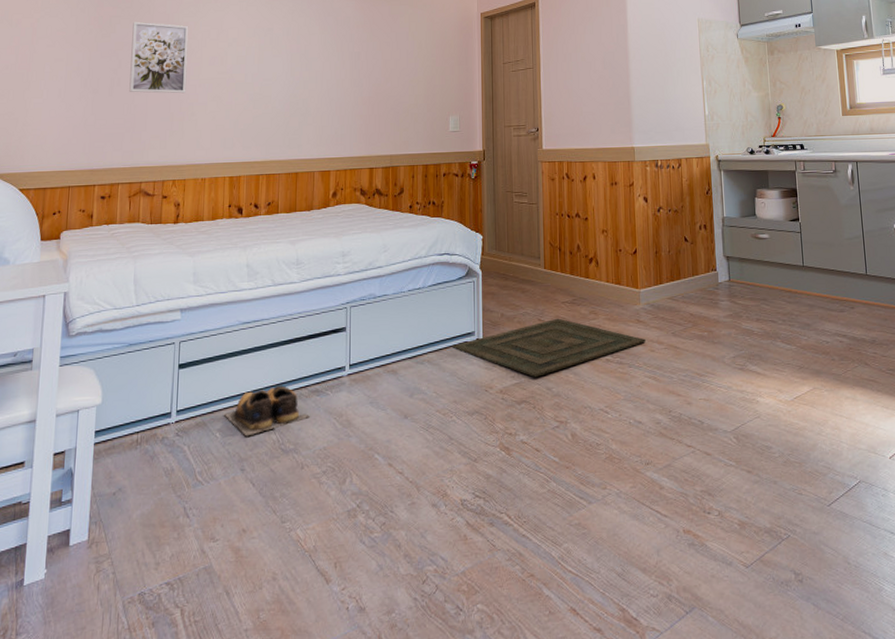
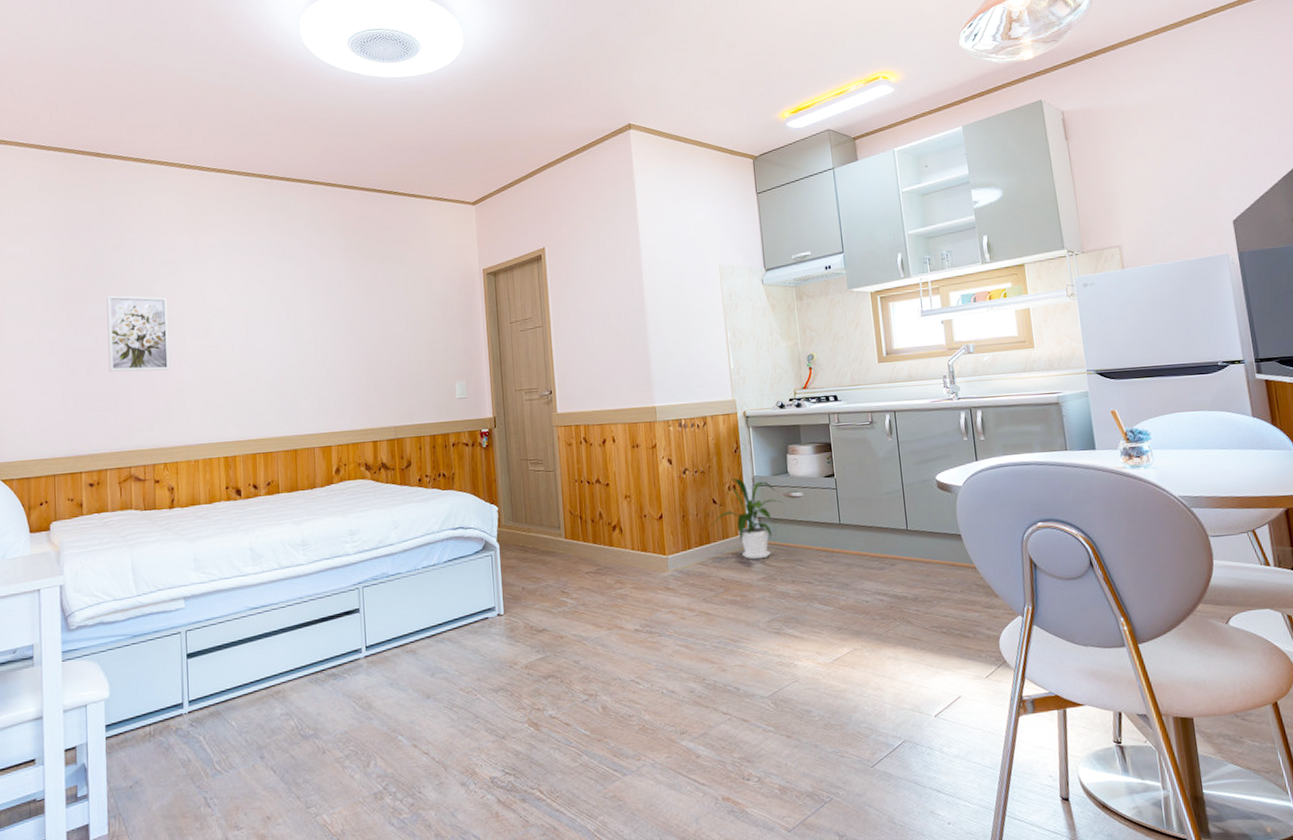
shoes: present [223,385,310,437] -> none [238,670,328,724]
bath mat: present [451,318,645,378] -> none [471,589,676,652]
house plant: none [682,218,750,297] -> present [711,478,783,560]

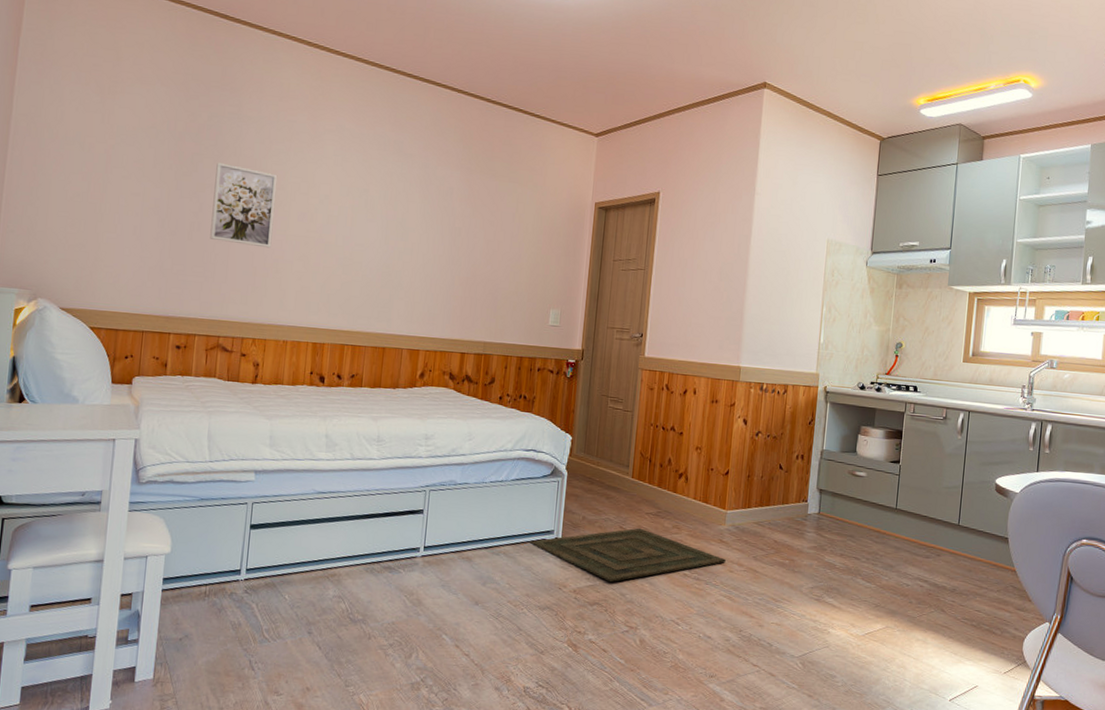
bath mat: none [471,589,676,652] -> present [529,528,726,583]
house plant: present [711,478,783,560] -> none [774,448,846,529]

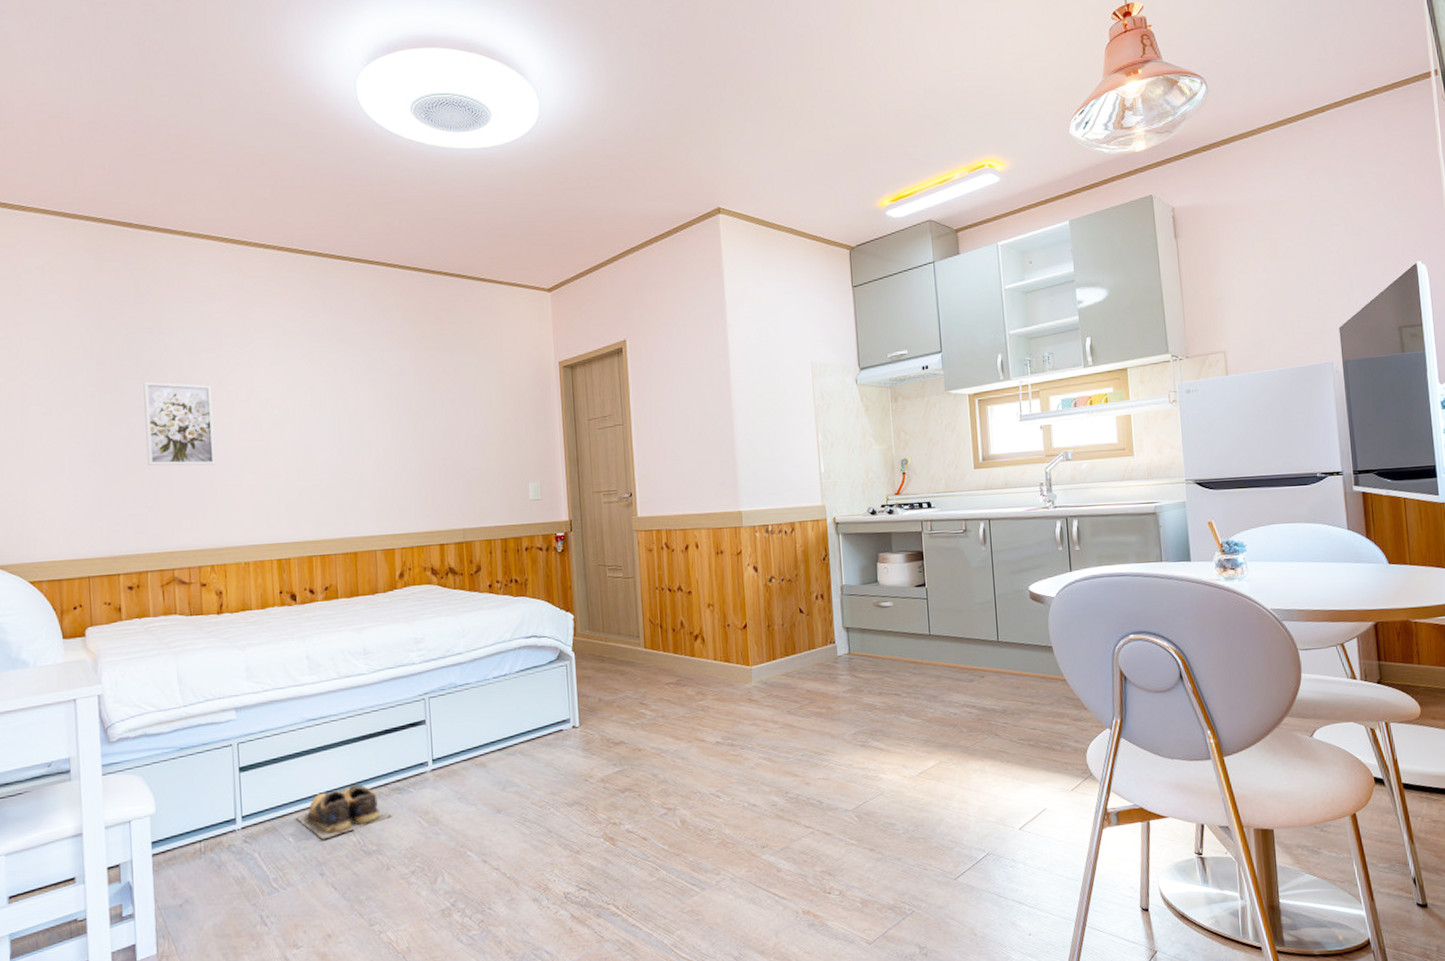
shoes: none [293,557,380,602] -> present [295,784,392,840]
bath mat: present [529,528,726,583] -> none [545,700,759,765]

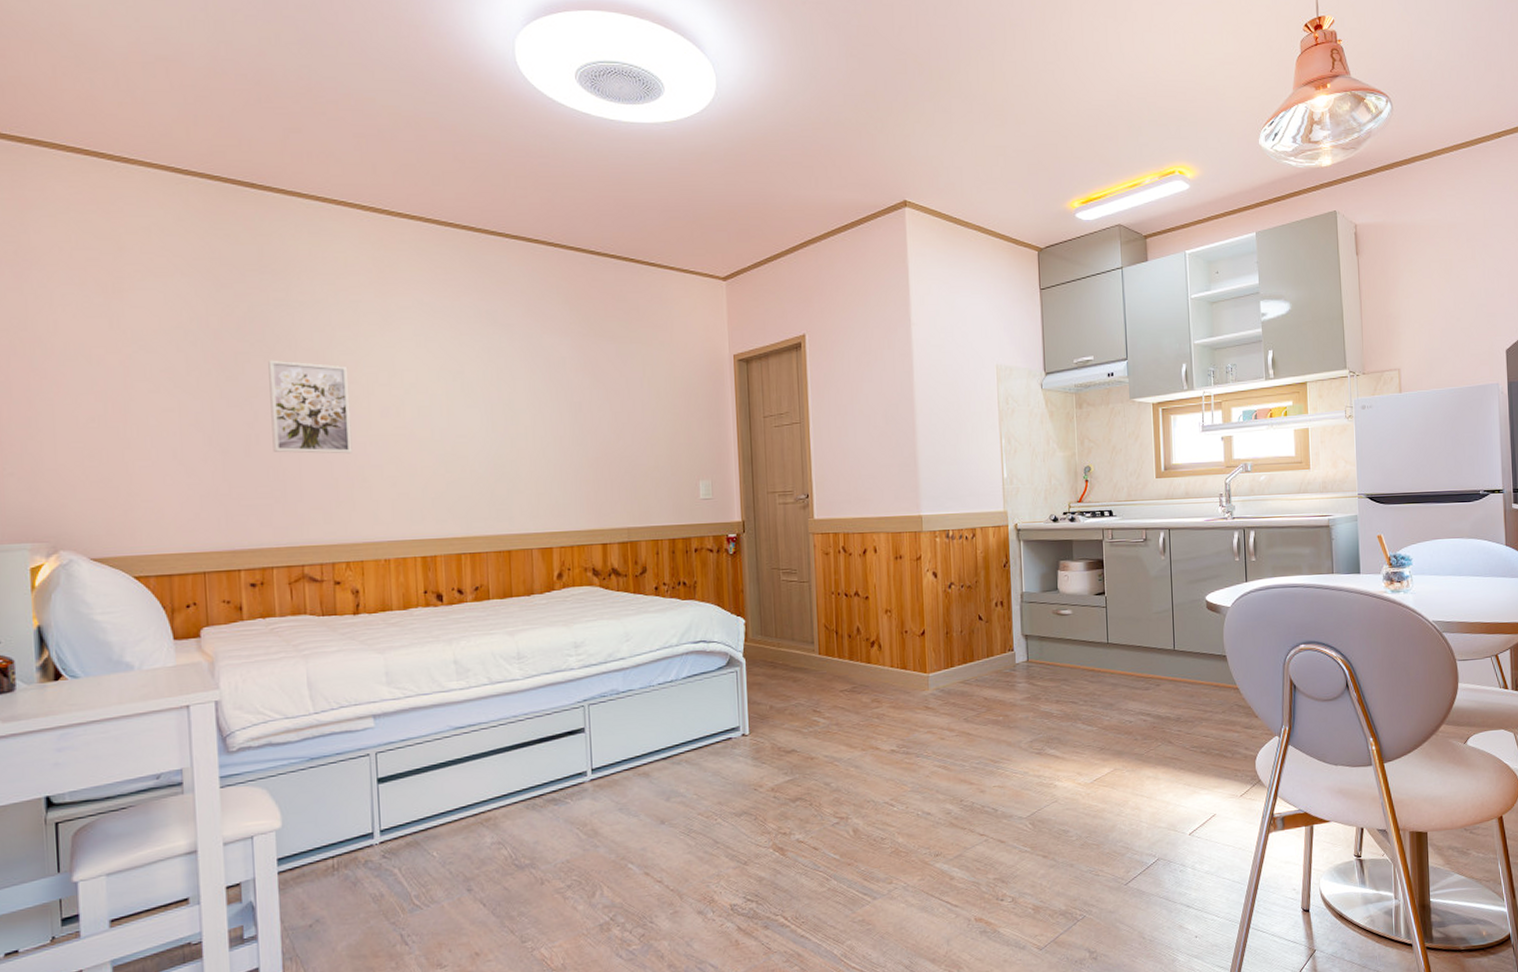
shoes: present [295,784,392,840] -> none [440,795,547,854]

